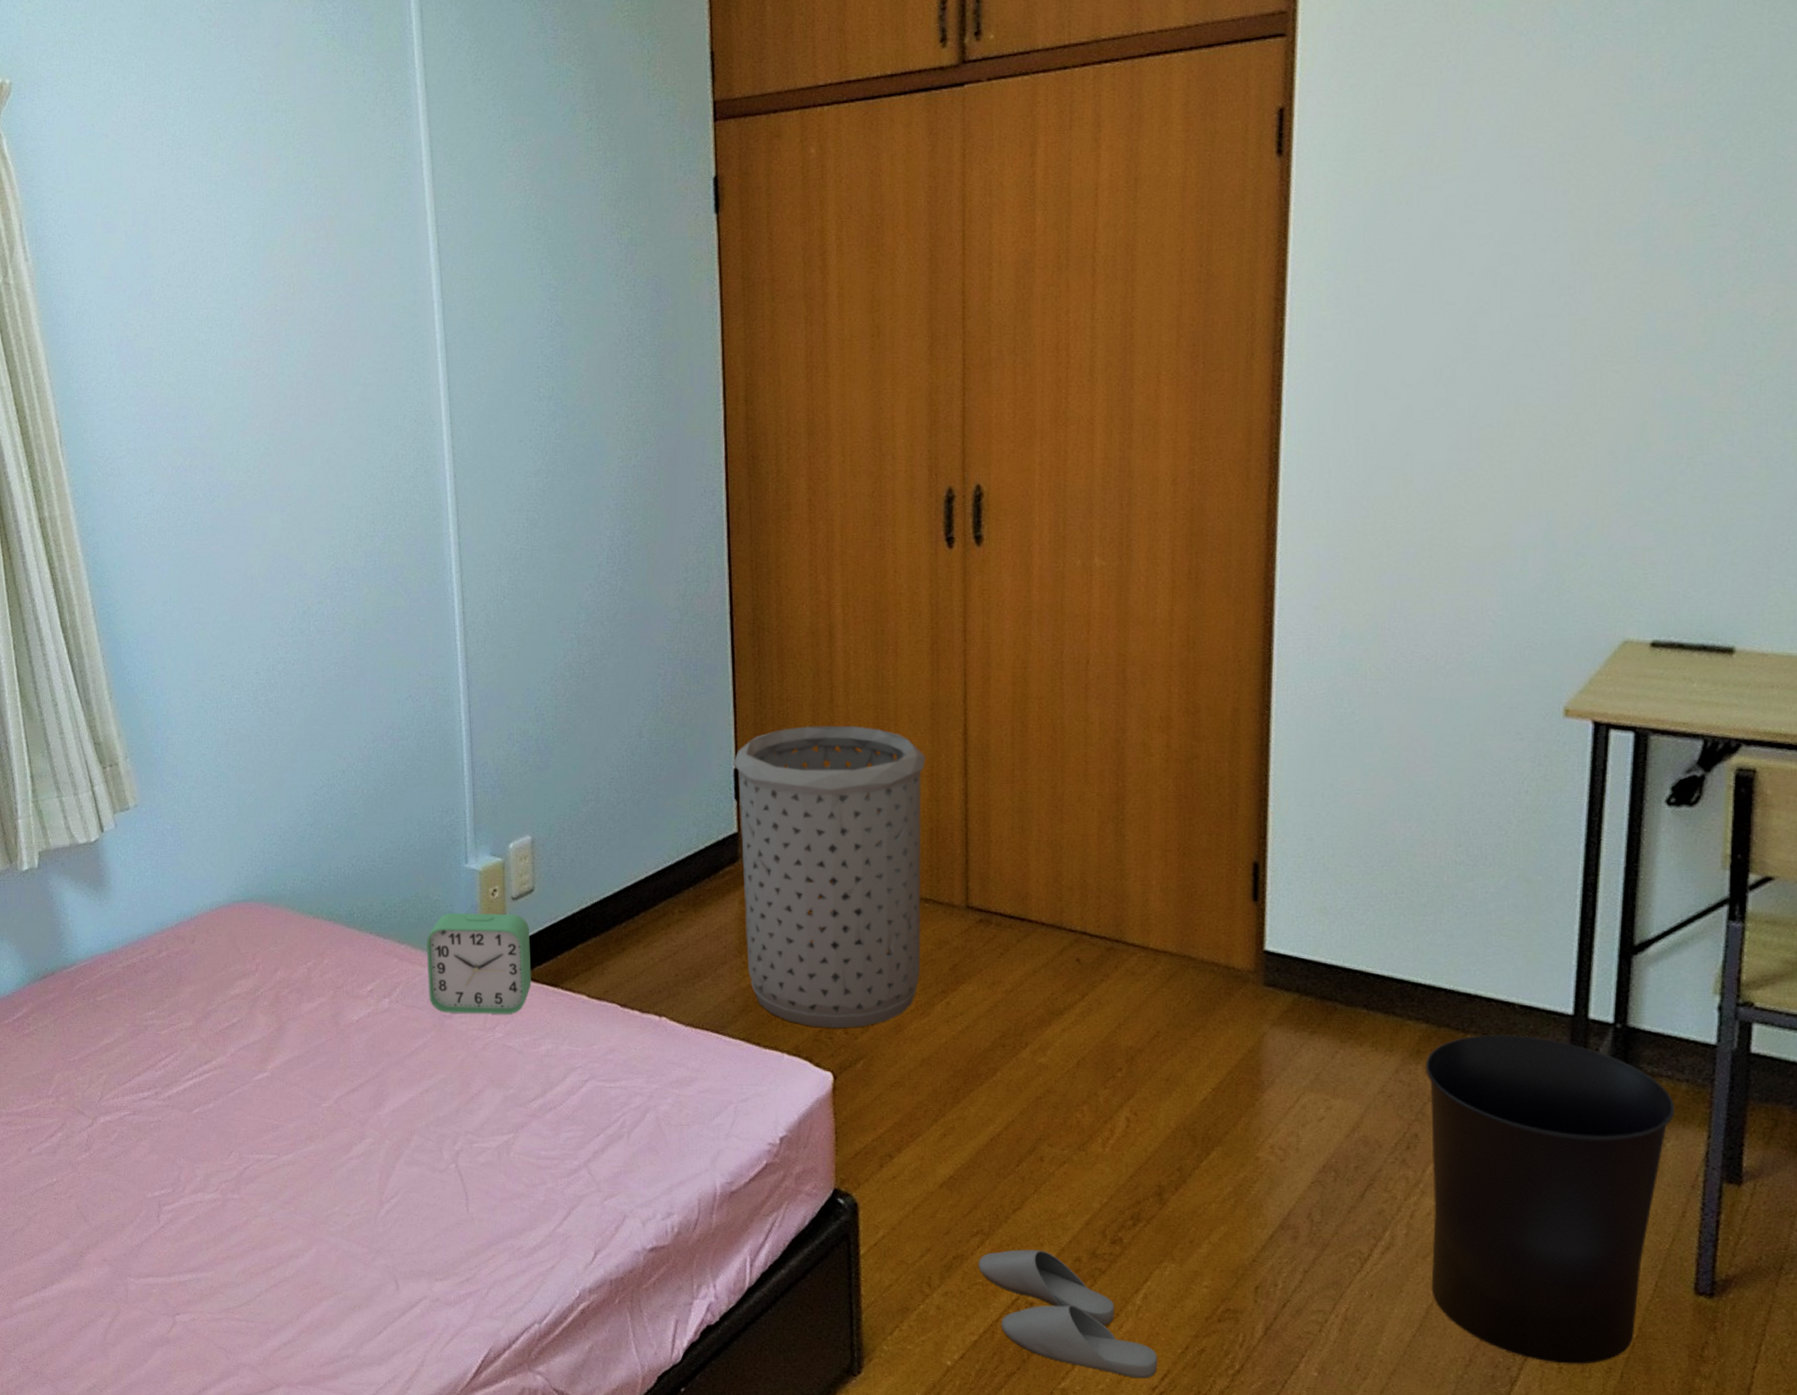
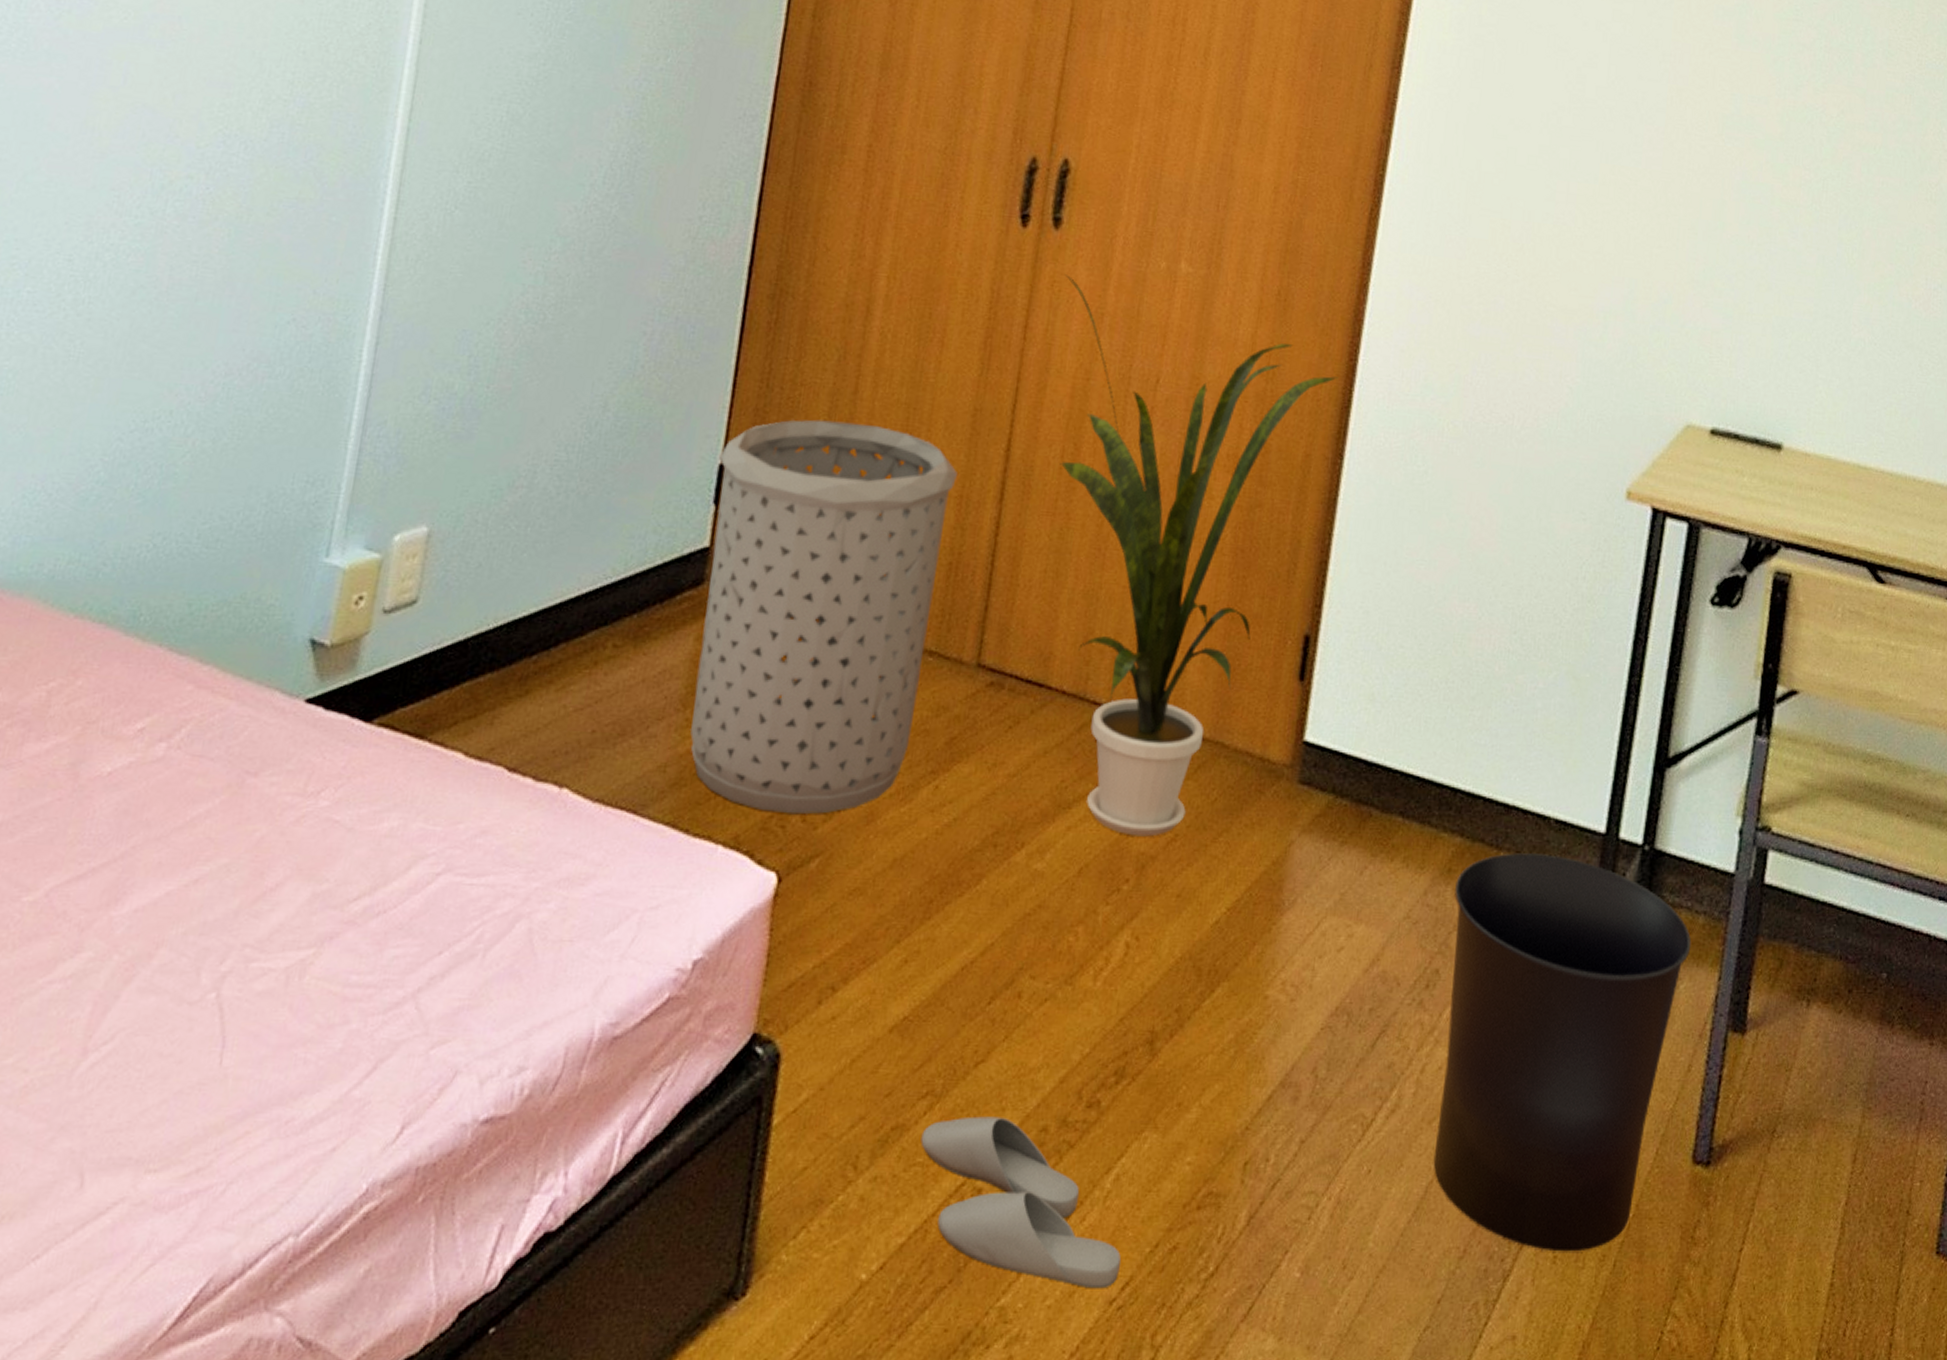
alarm clock: present [426,912,532,1014] -> none [228,624,400,774]
house plant: none [992,582,1257,1034] -> present [1059,274,1339,837]

